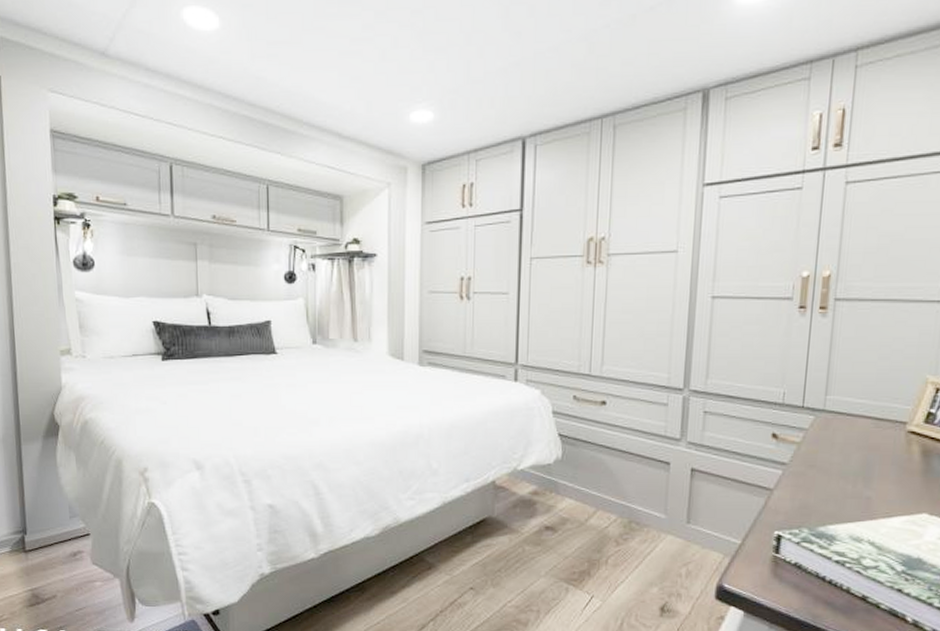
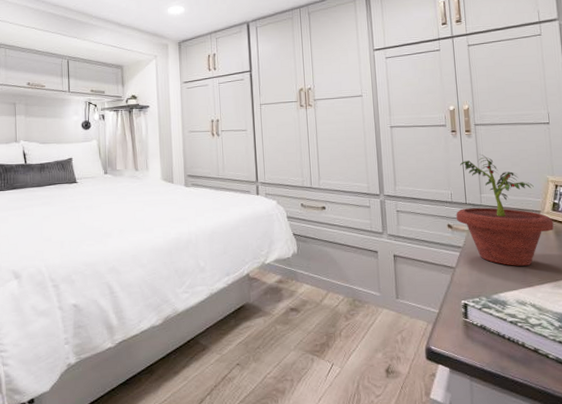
potted plant: none [785,340,923,492] -> present [456,154,554,266]

